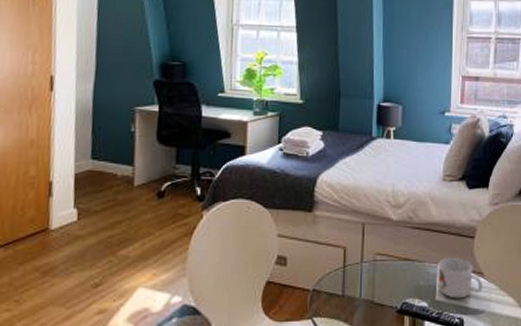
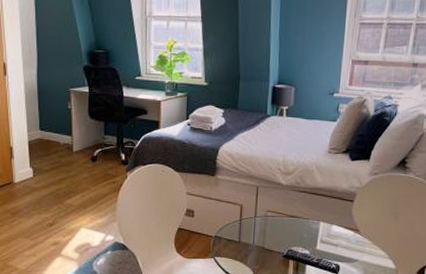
mug: present [438,258,484,299] -> none [319,217,359,250]

